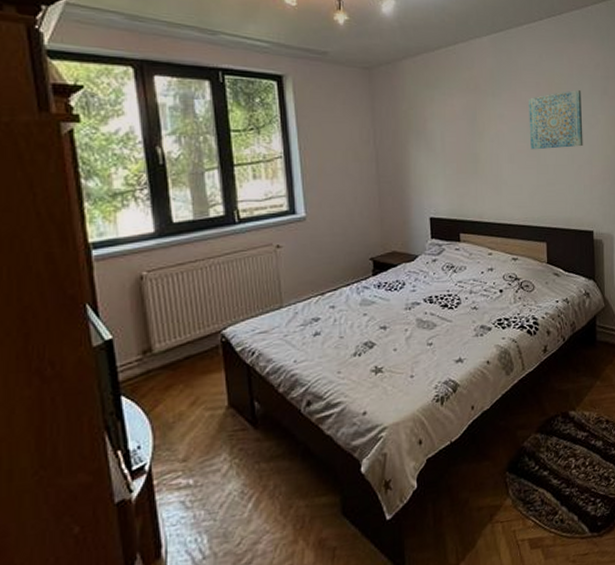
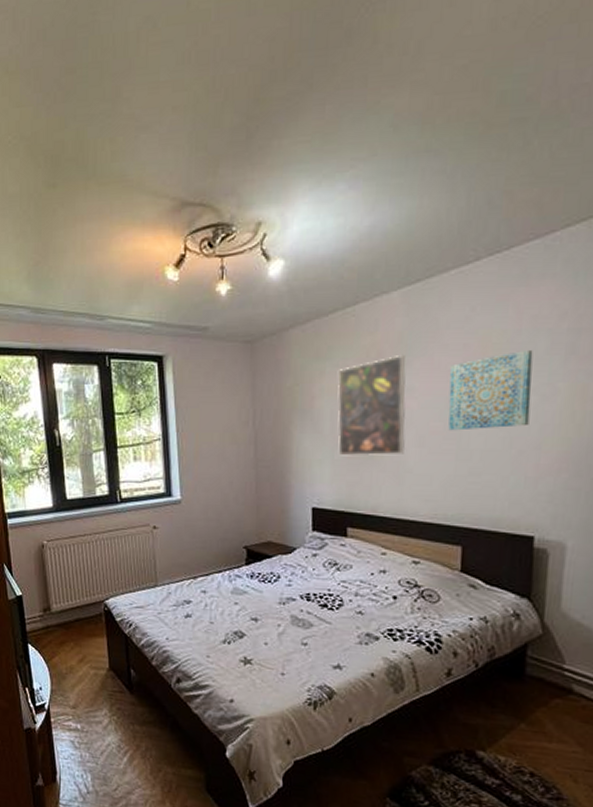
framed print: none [444,88,500,172] -> present [337,355,406,457]

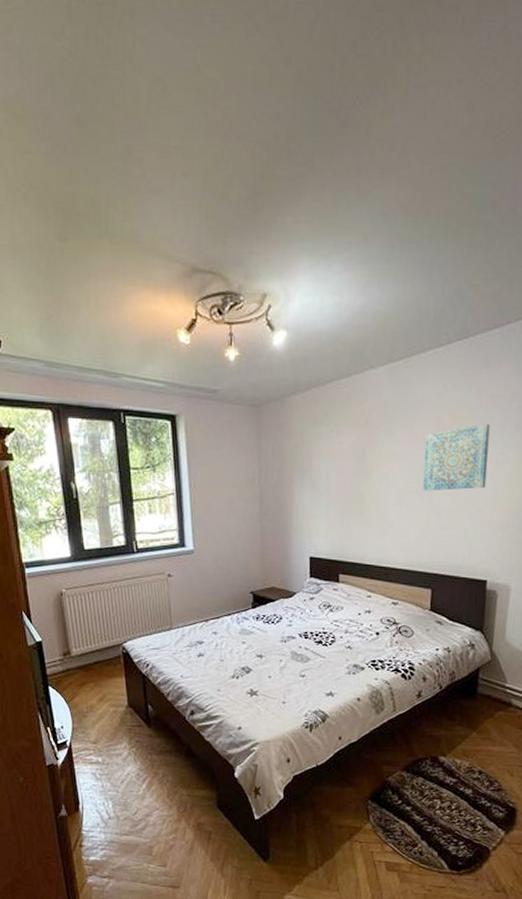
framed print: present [337,355,406,457] -> none [332,424,390,512]

